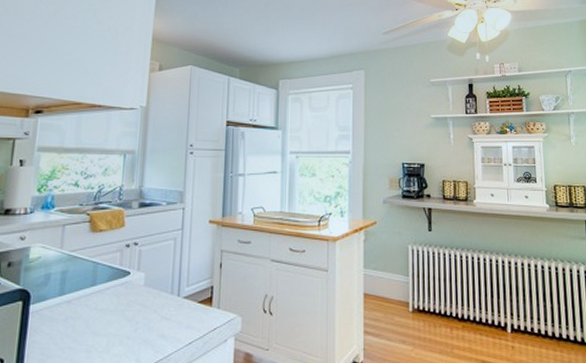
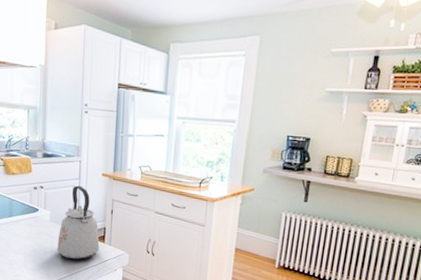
kettle: none [152,237,206,334] -> present [57,185,100,260]

